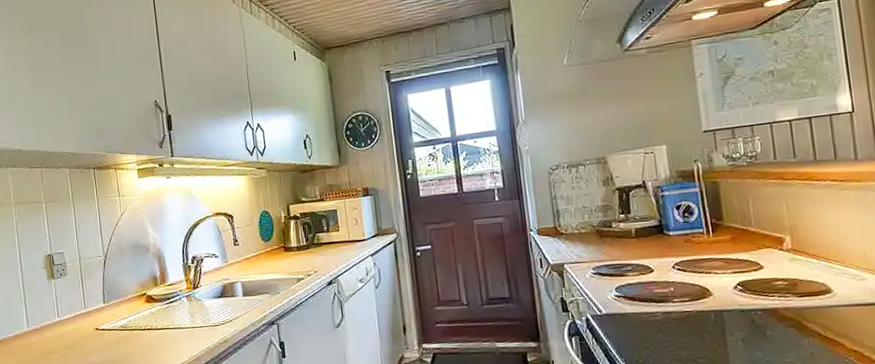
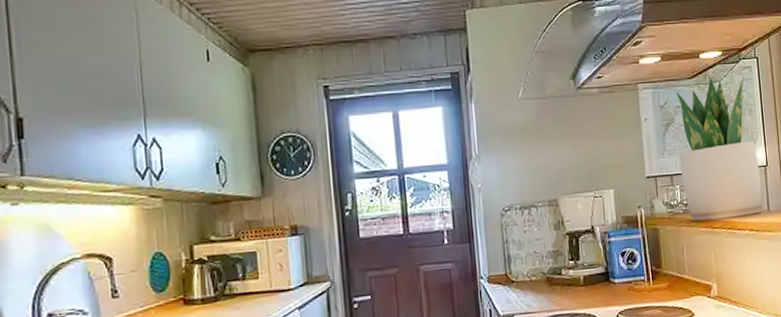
planter: none [737,18,848,174] -> present [677,75,763,222]

